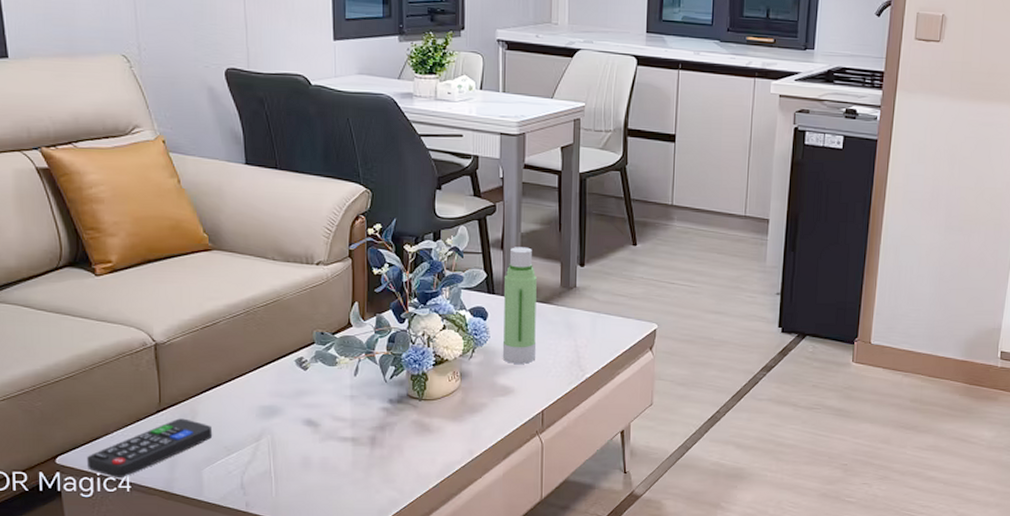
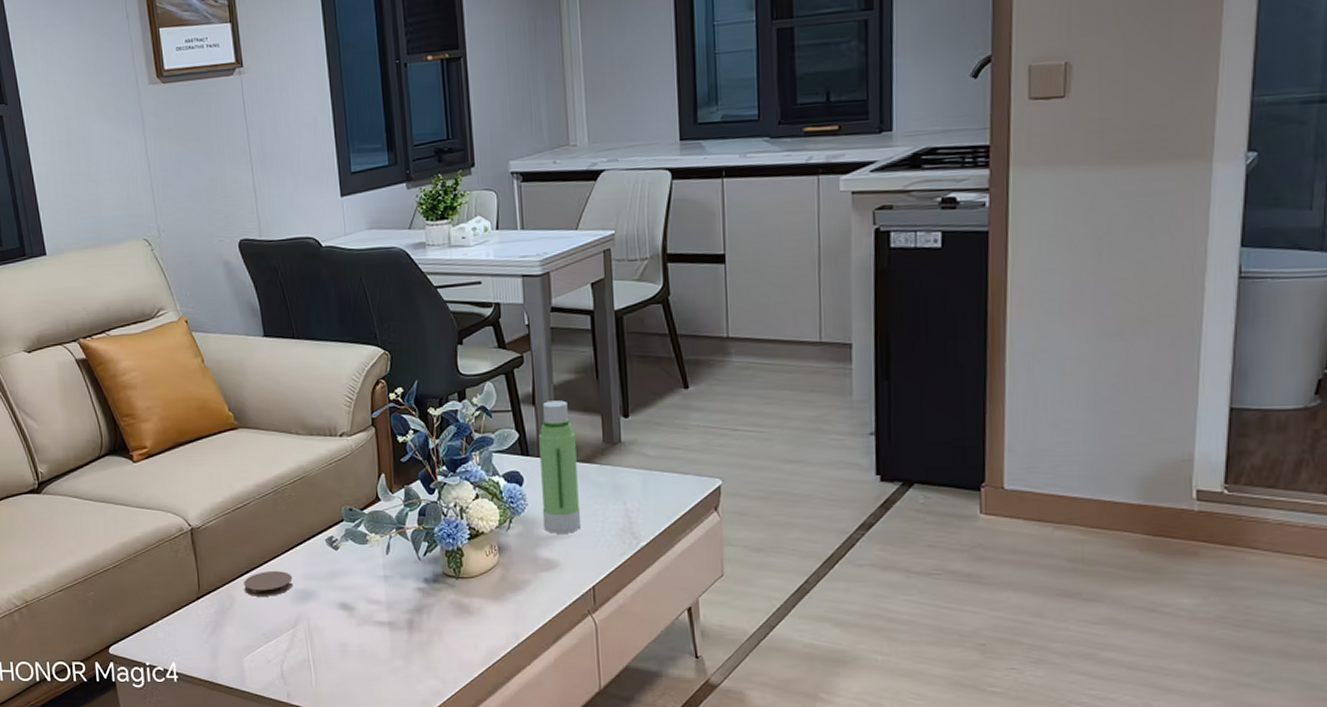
remote control: present [87,418,213,479] -> none [136,605,251,668]
coaster: none [208,388,260,411] -> present [244,571,294,596]

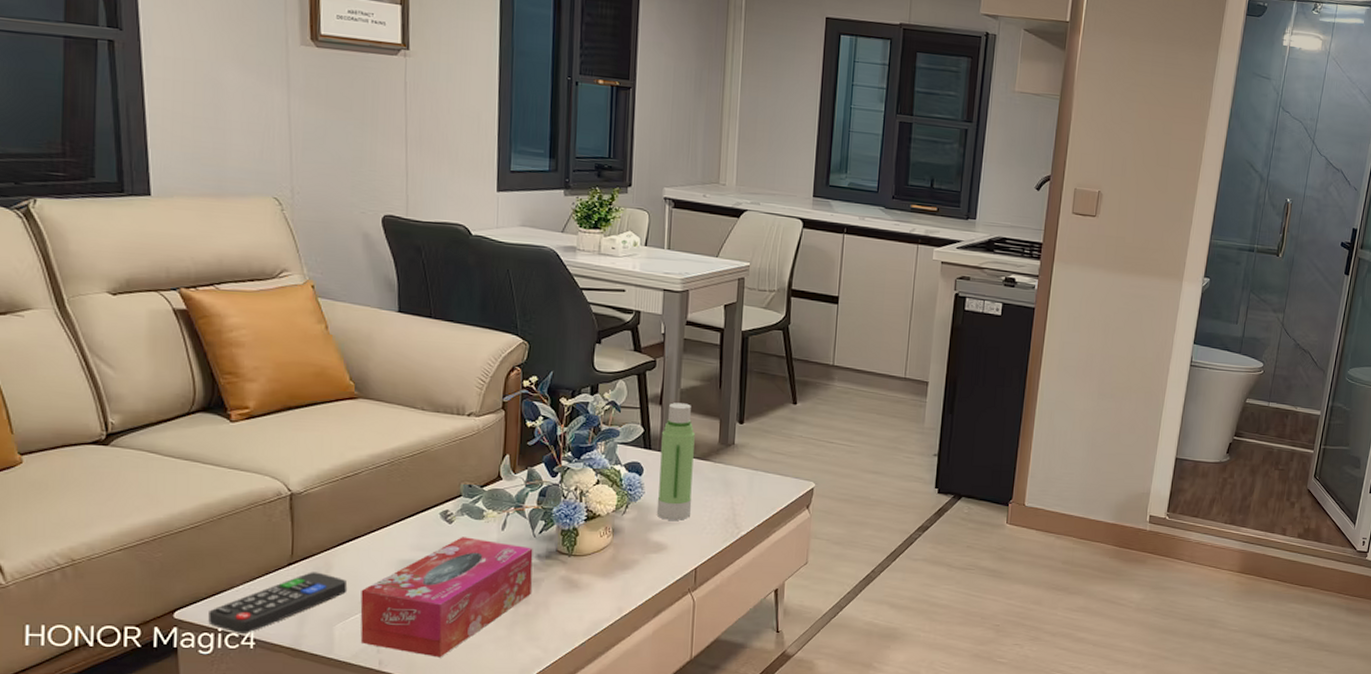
remote control: none [136,605,251,668] -> present [208,572,348,635]
coaster: present [244,571,294,596] -> none [344,541,400,565]
tissue box: none [263,563,423,690] -> present [360,537,533,658]

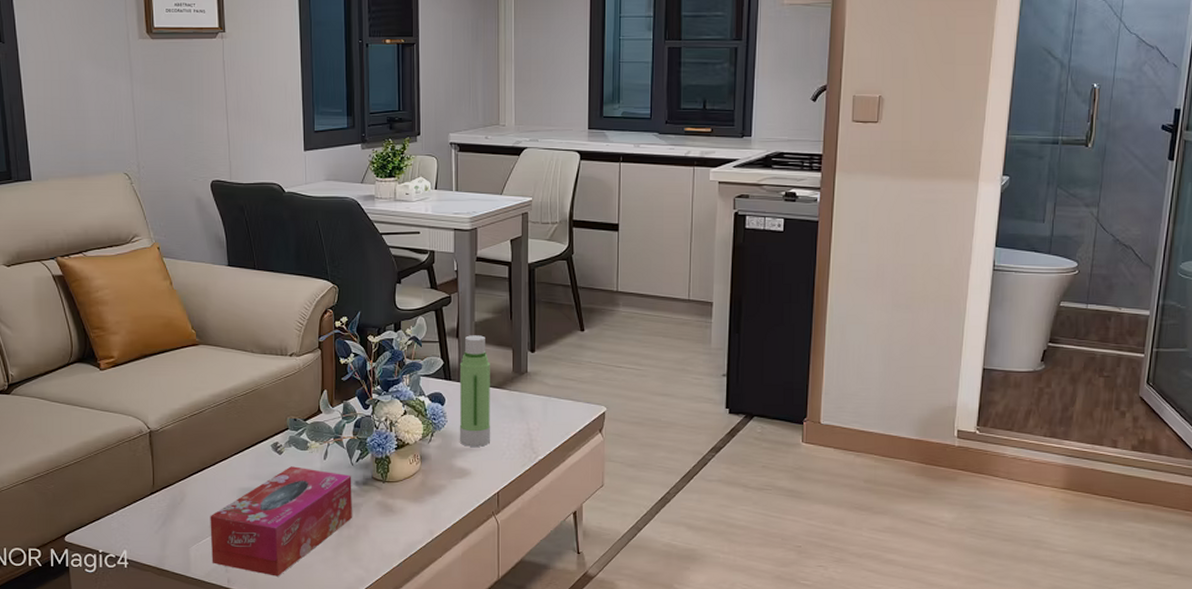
remote control: present [208,572,348,635] -> none [91,500,199,556]

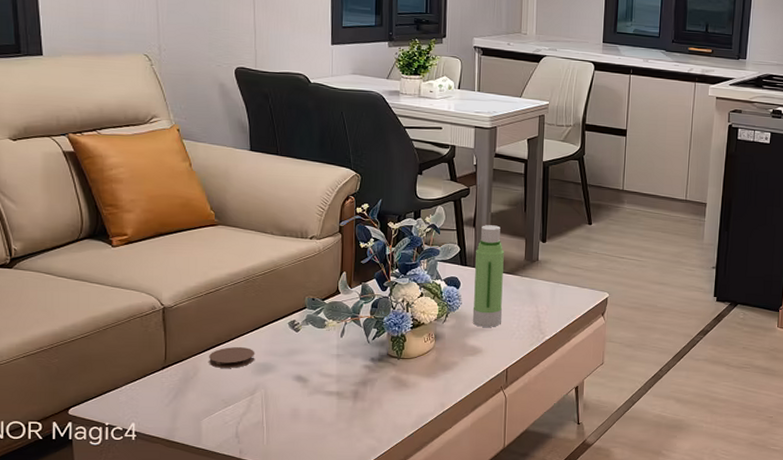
coaster: none [195,471,240,493] -> present [209,347,255,368]
tissue box: present [210,466,352,577] -> none [223,343,368,447]

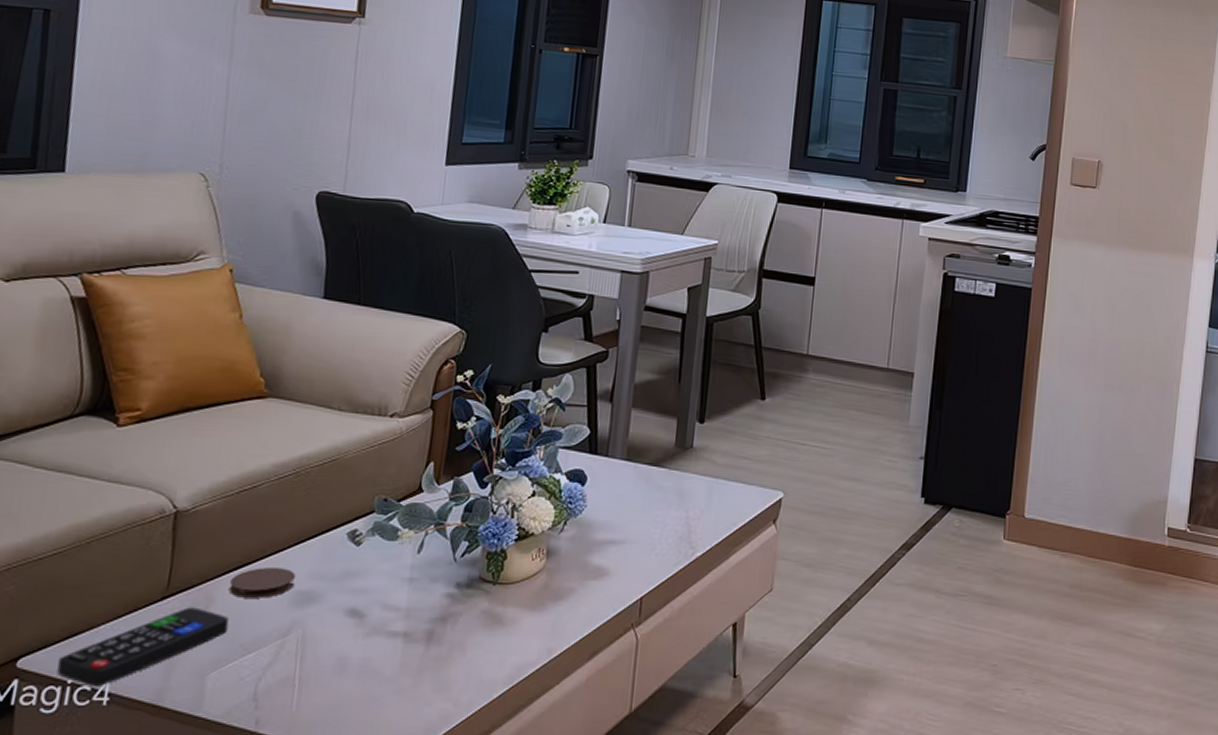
remote control: none [97,374,212,428] -> present [57,607,230,688]
water bottle: present [472,225,504,327] -> none [599,399,648,539]

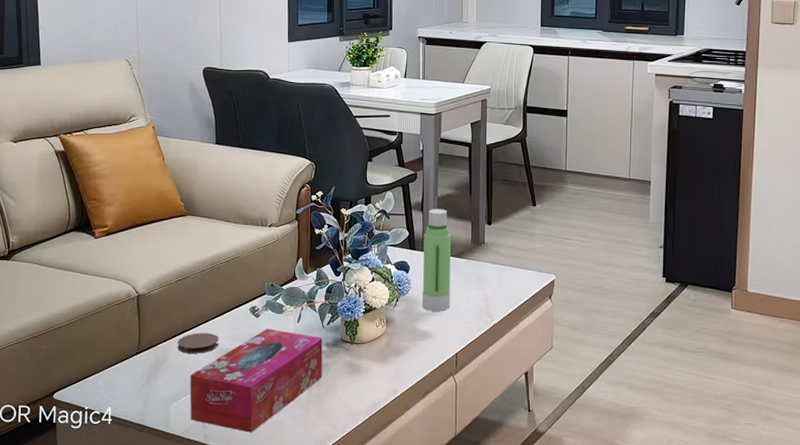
remote control: present [57,607,230,688] -> none [78,359,180,412]
tissue box: none [236,562,453,714] -> present [190,329,323,433]
water bottle: none [599,399,648,539] -> present [422,209,451,311]

